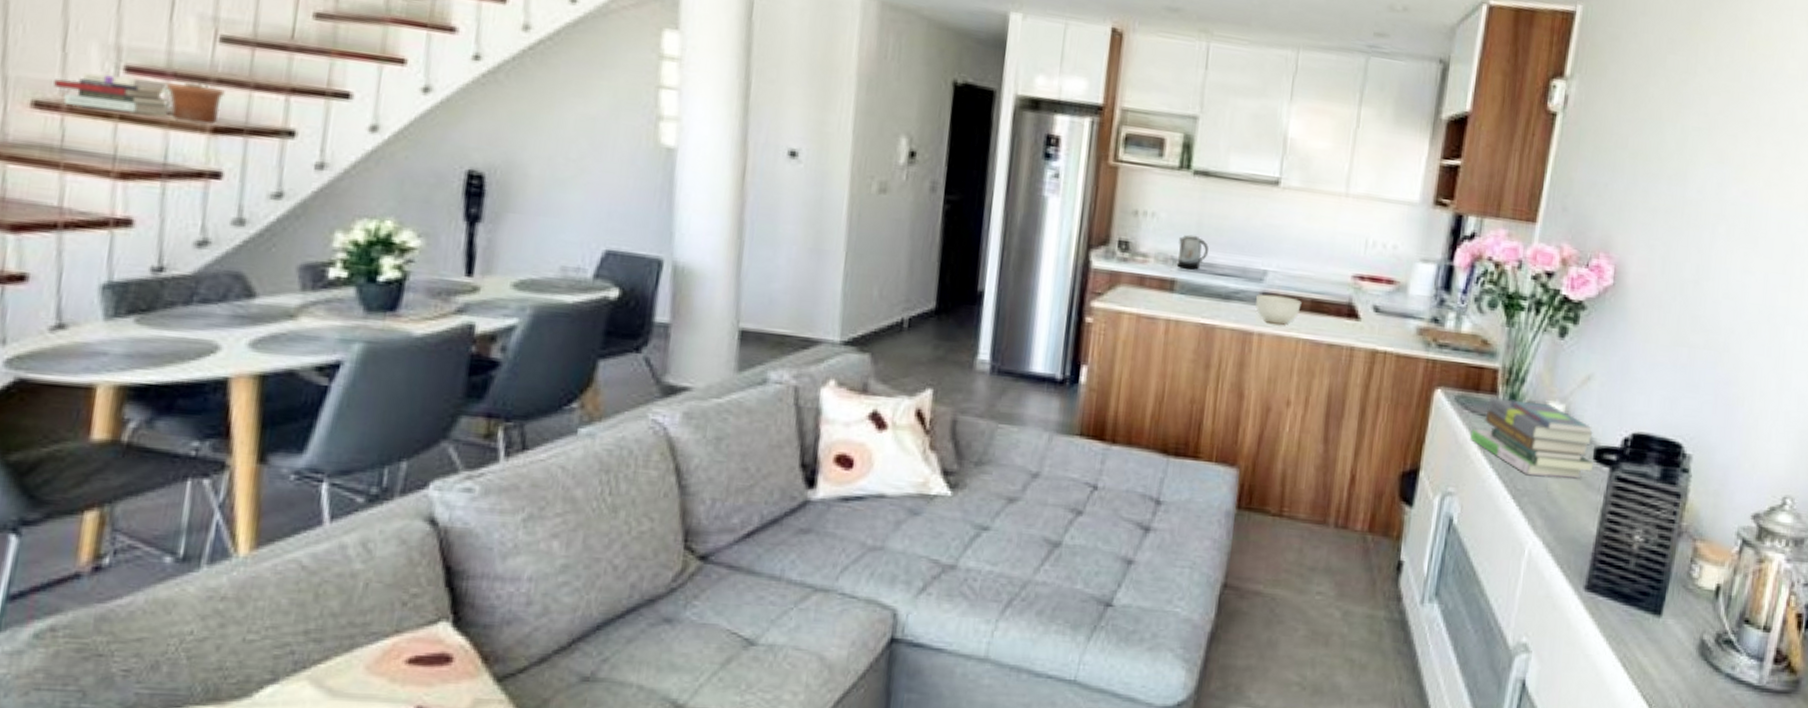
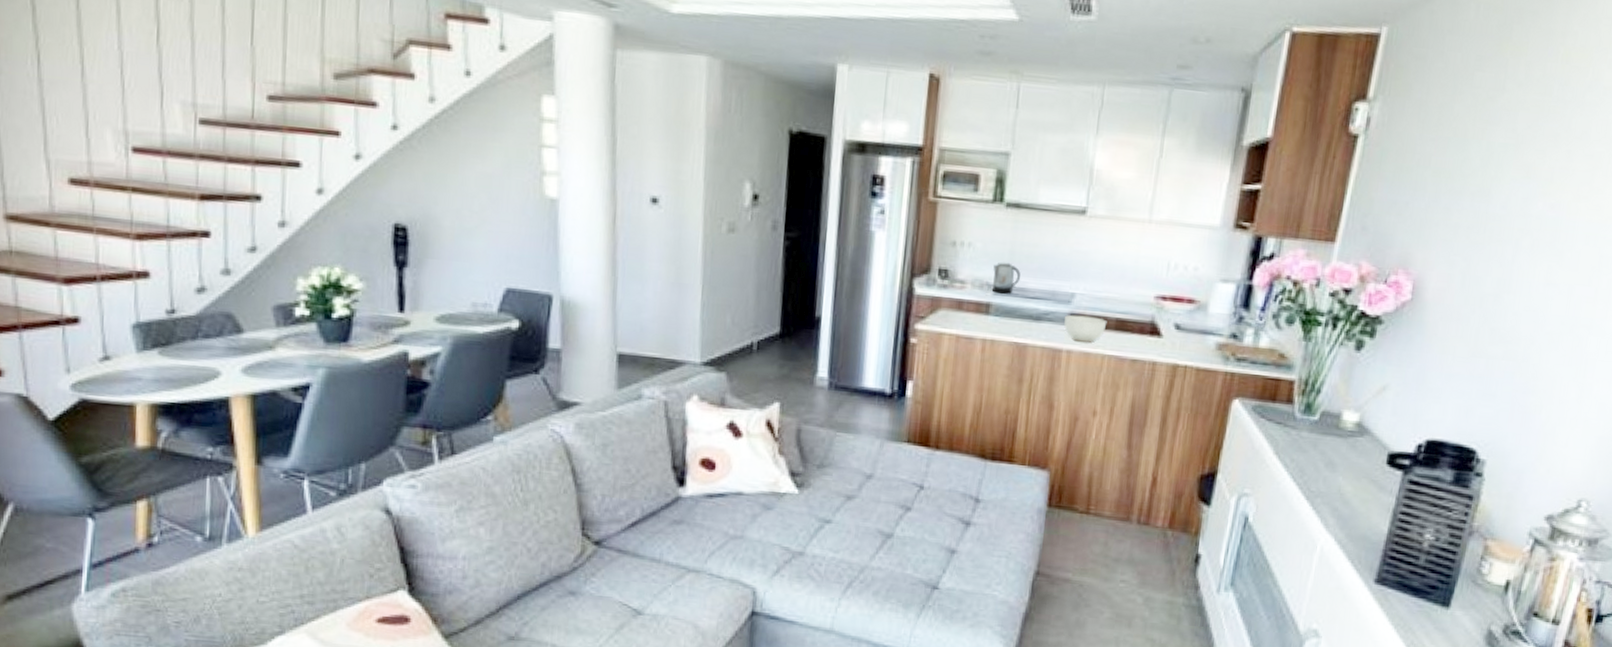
books: present [53,72,169,119] -> none [83,154,167,190]
planter: present [165,82,225,125] -> none [162,159,206,193]
books: present [1470,397,1594,479] -> none [1266,407,1387,482]

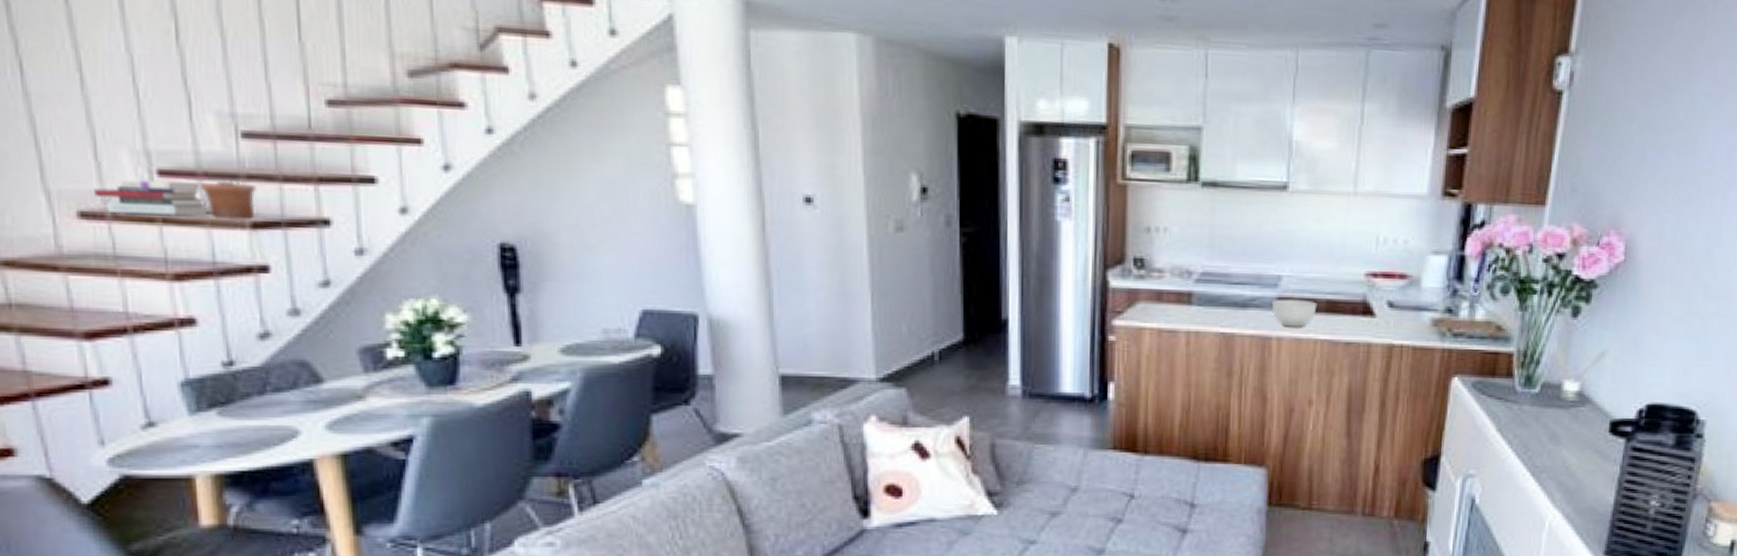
books: none [83,154,167,190] -> present [94,179,208,219]
planter: none [162,159,206,193] -> present [199,181,256,221]
kettle: present [991,262,1021,295] -> none [1192,246,1223,282]

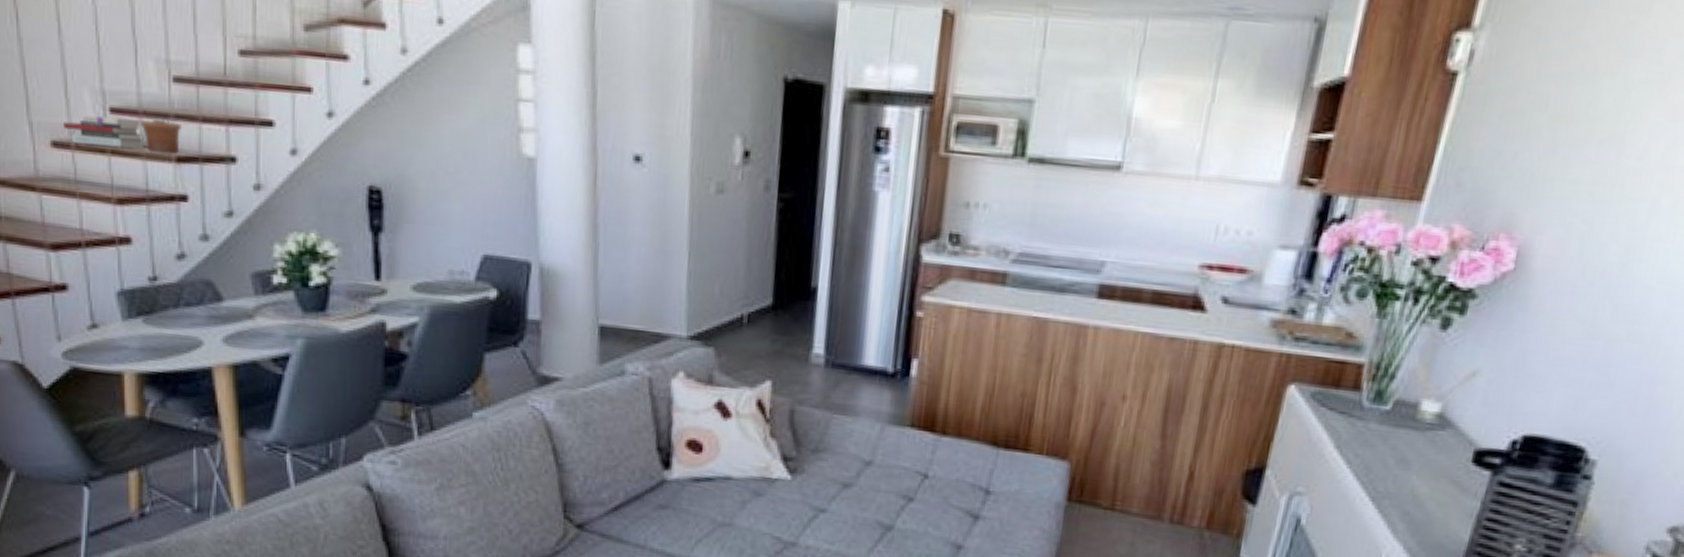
bowl: present [1271,299,1317,327] -> none [1091,286,1142,318]

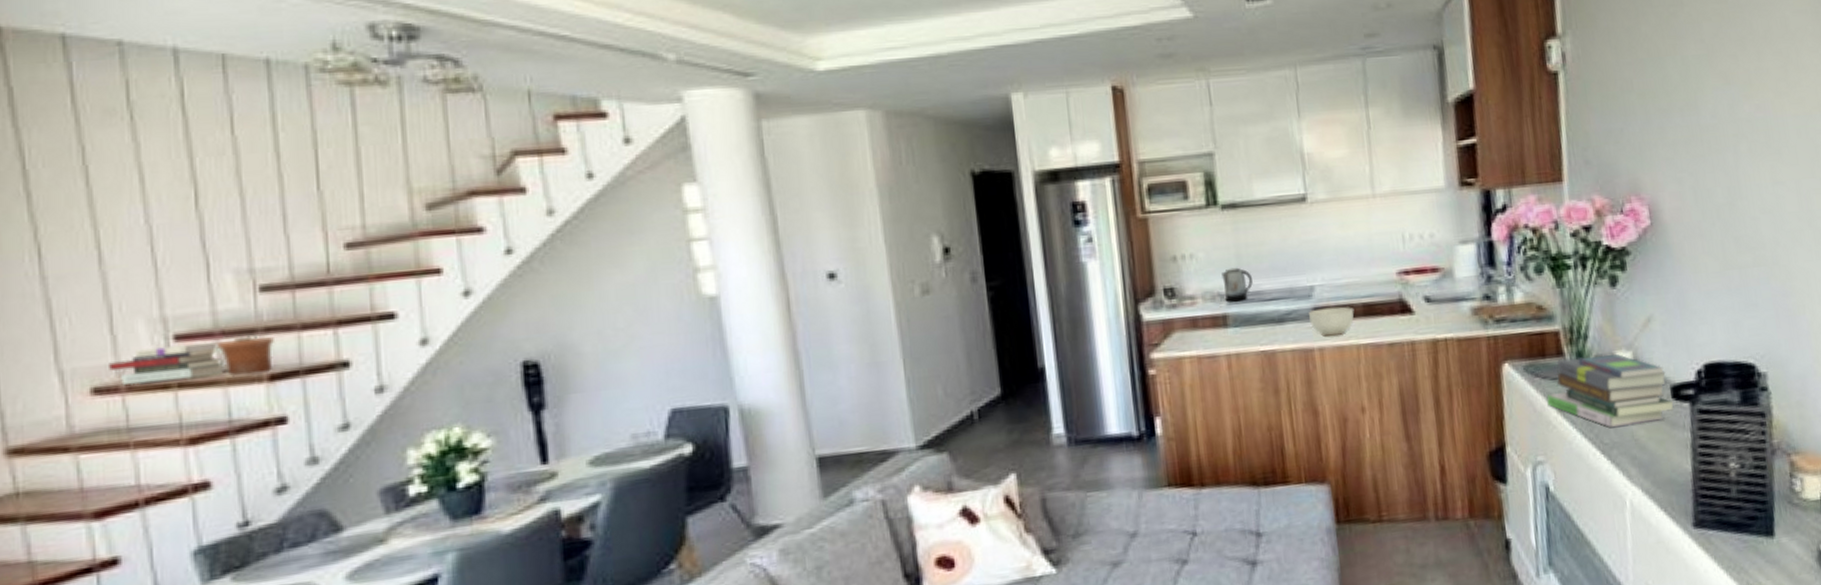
kettle: none [1009,225,1043,263] -> present [1222,267,1254,303]
bowl: none [1091,286,1142,318] -> present [1308,306,1354,336]
books: none [1326,394,1474,482] -> present [1546,354,1674,427]

